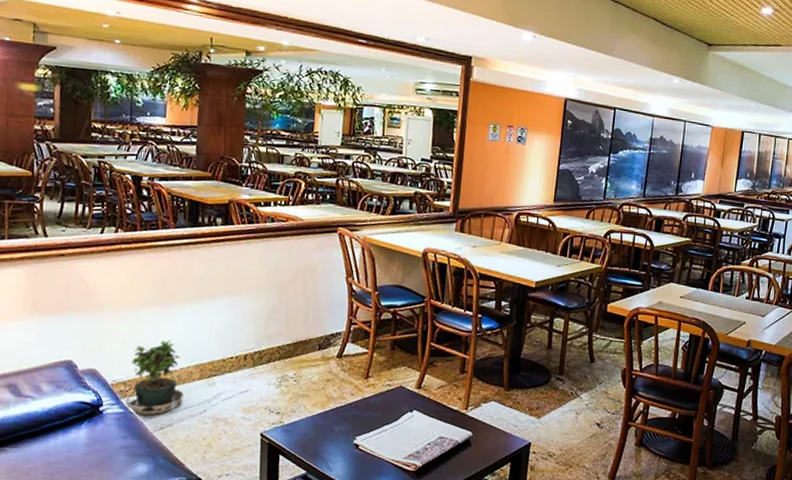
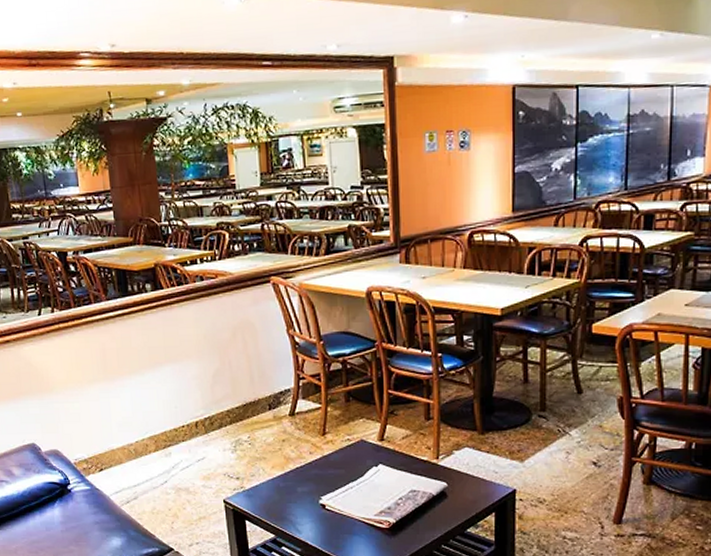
potted plant: present [125,340,184,424] -> none [89,414,143,500]

